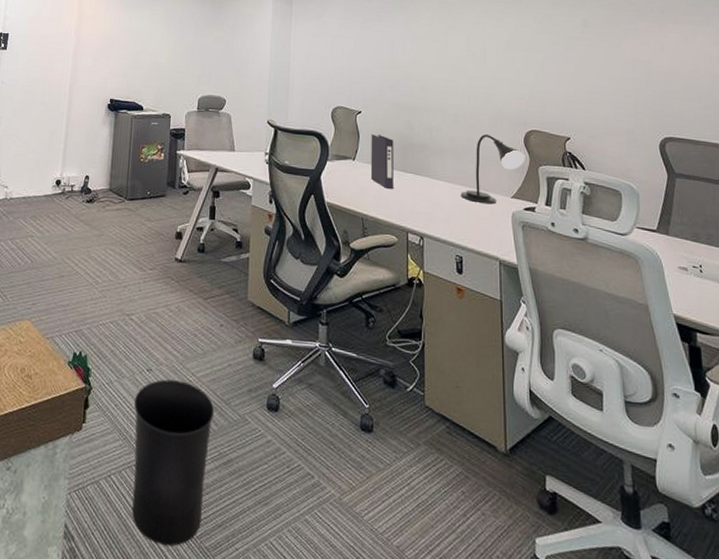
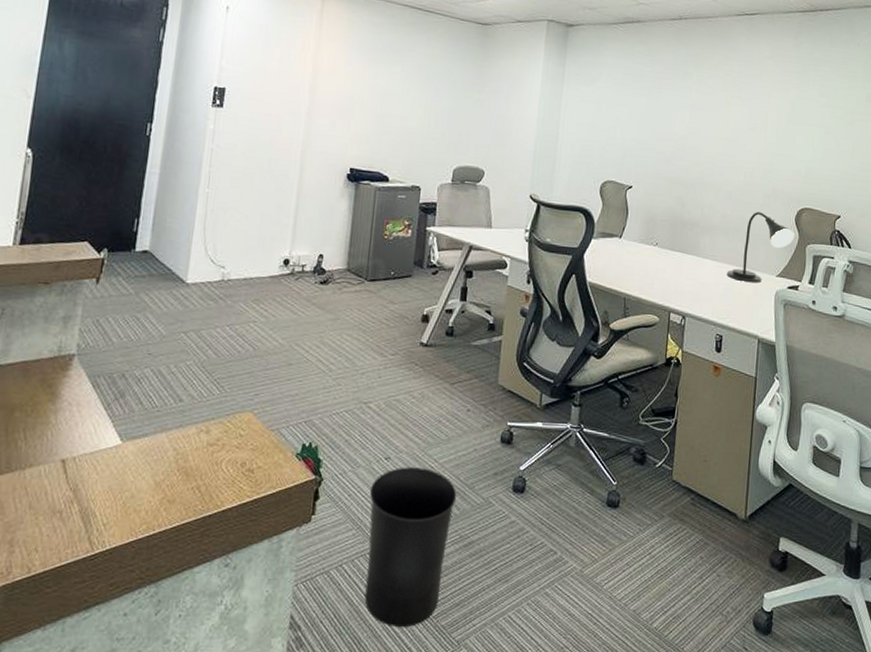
binder: present [370,134,394,189] -> none [636,211,664,268]

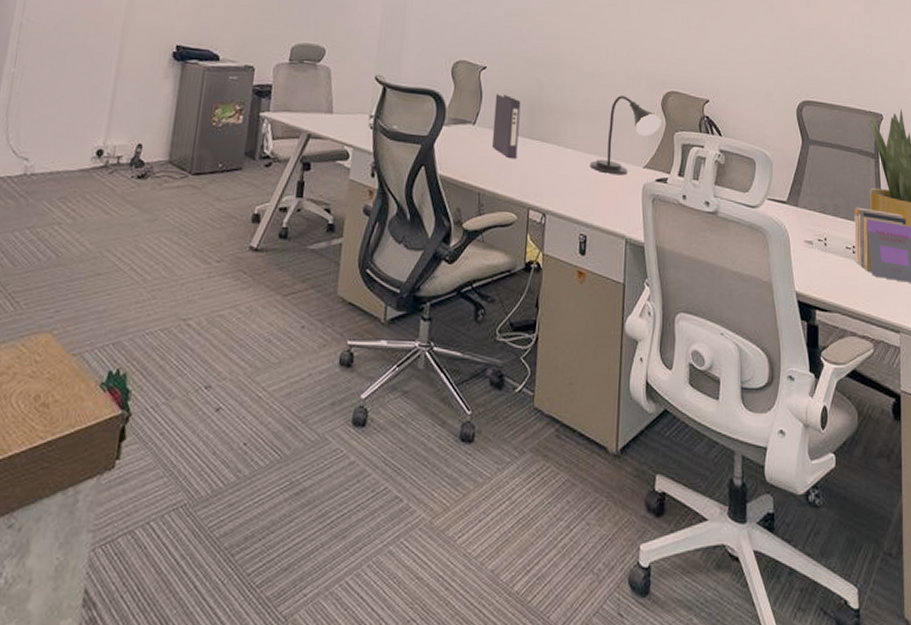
waste bin: present [364,467,457,627] -> none [175,397,288,600]
binder: none [636,211,664,268] -> present [491,94,521,158]

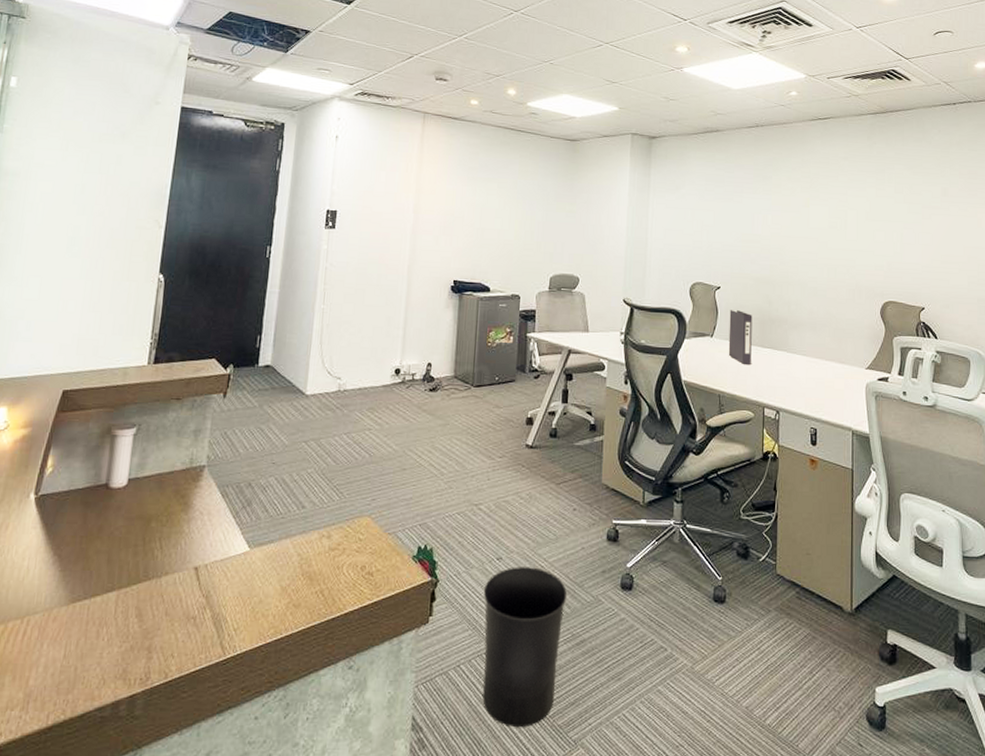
waste bin: none [175,397,288,600] -> present [483,567,568,727]
desk lamp: present [589,95,661,176] -> none [817,307,881,376]

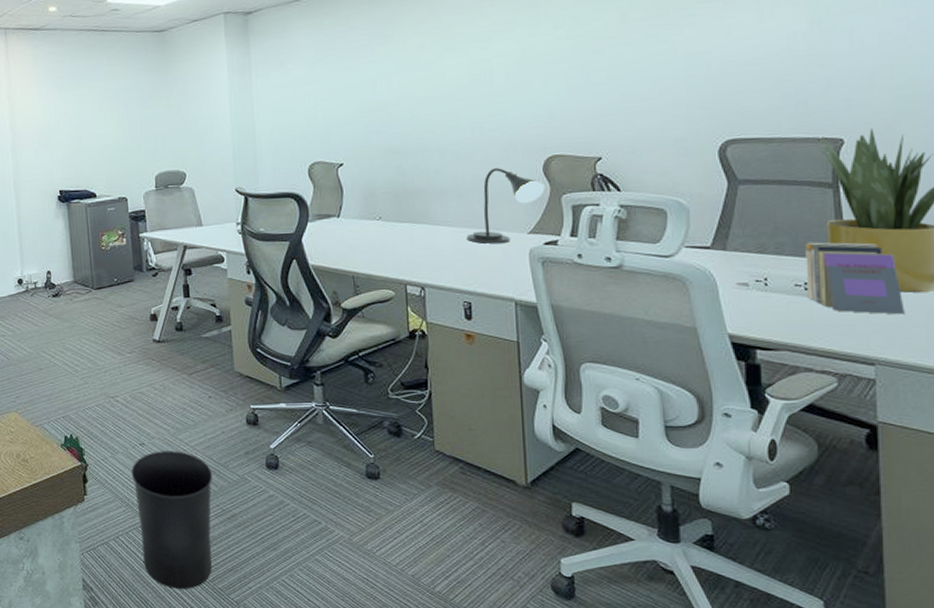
binder: present [728,310,753,364] -> none [356,186,387,242]
desk lamp: none [817,307,881,376] -> present [466,168,545,244]

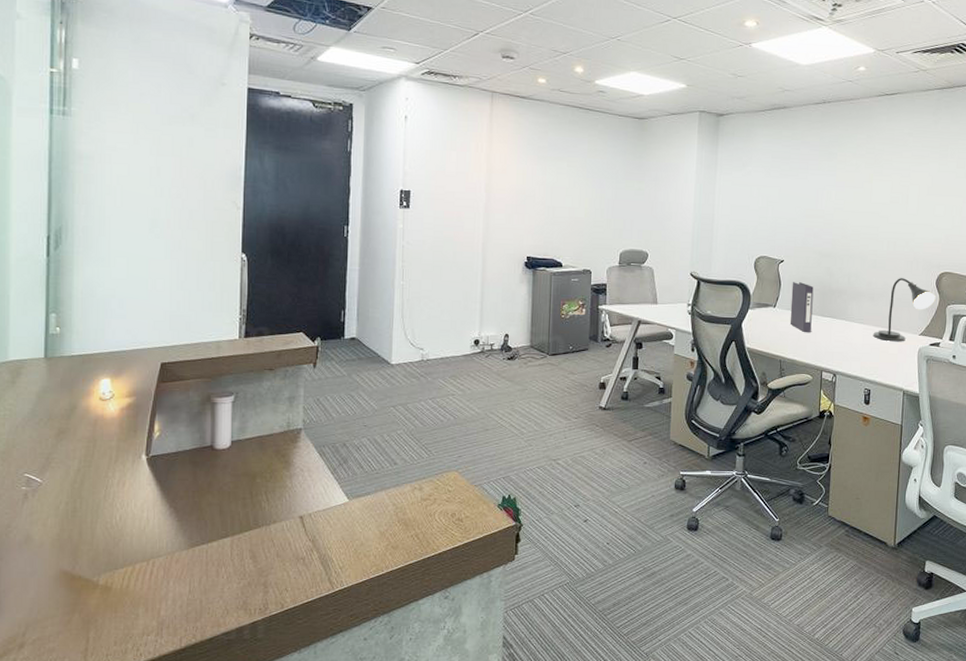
waste bin: present [131,451,213,589] -> none [563,512,639,643]
binder: none [356,186,387,242] -> present [789,282,814,332]

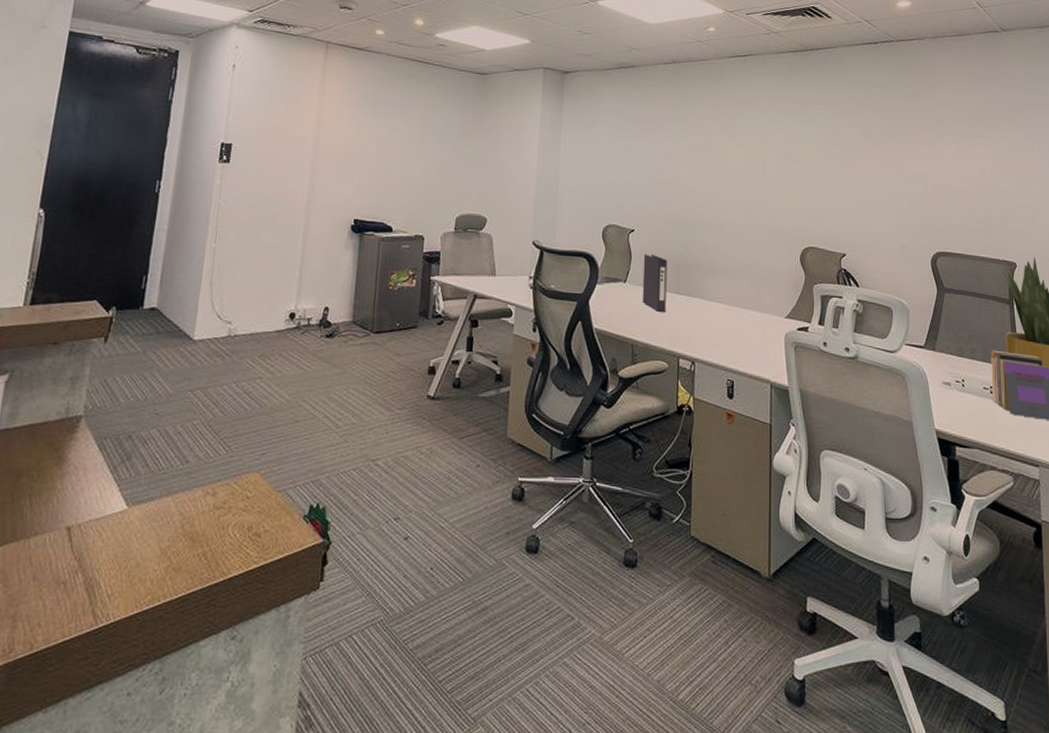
desk lamp: present [873,278,936,342] -> none [734,252,801,326]

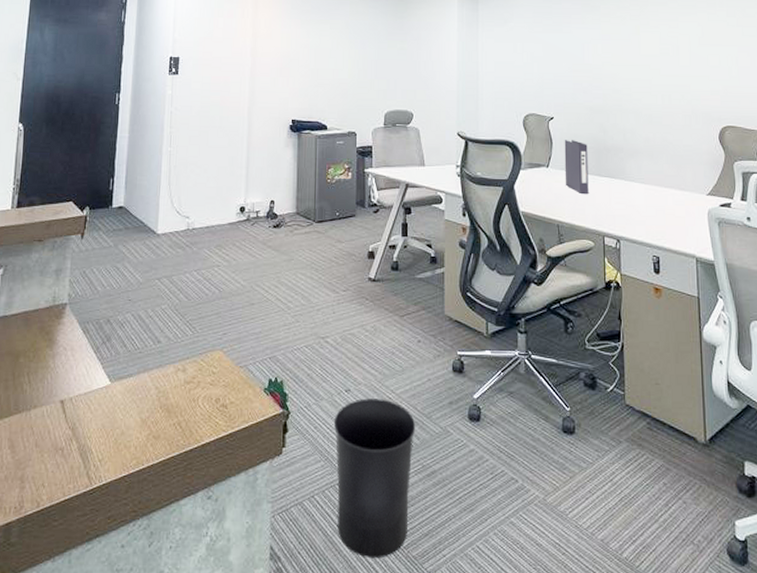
waste bin: none [376,527,469,703] -> present [333,398,416,557]

